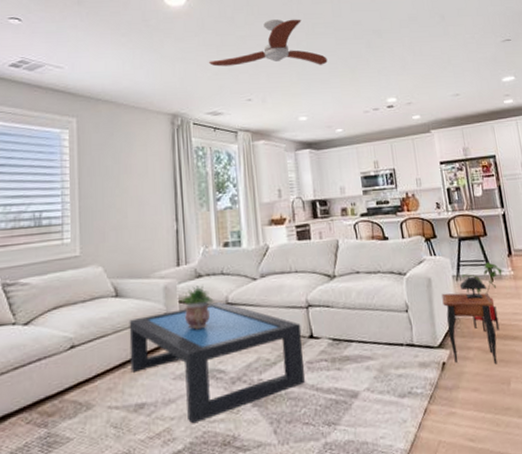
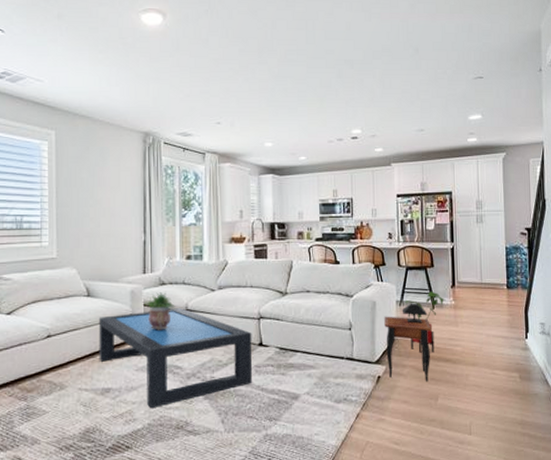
ceiling fan: present [208,19,328,67] -> none [181,44,297,93]

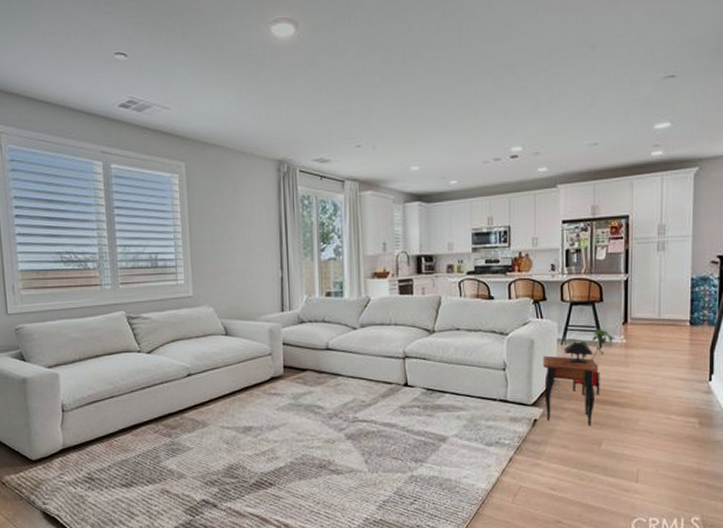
coffee table: present [98,308,252,408] -> none [237,347,397,446]
potted plant: present [145,292,175,330] -> none [284,331,315,370]

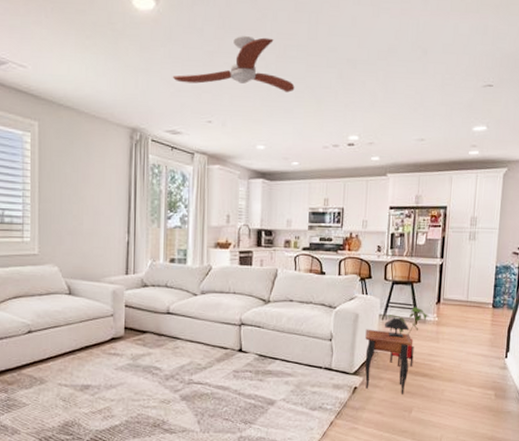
ceiling fan: none [317,51,448,108] -> present [172,36,295,93]

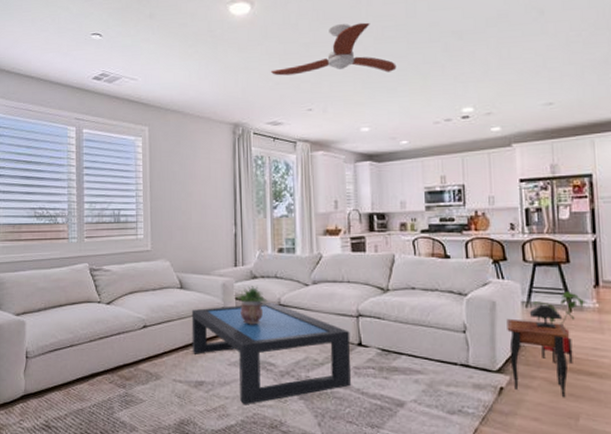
coffee table: none [79,311,232,406] -> present [191,303,351,404]
potted plant: none [126,294,157,332] -> present [236,286,267,325]

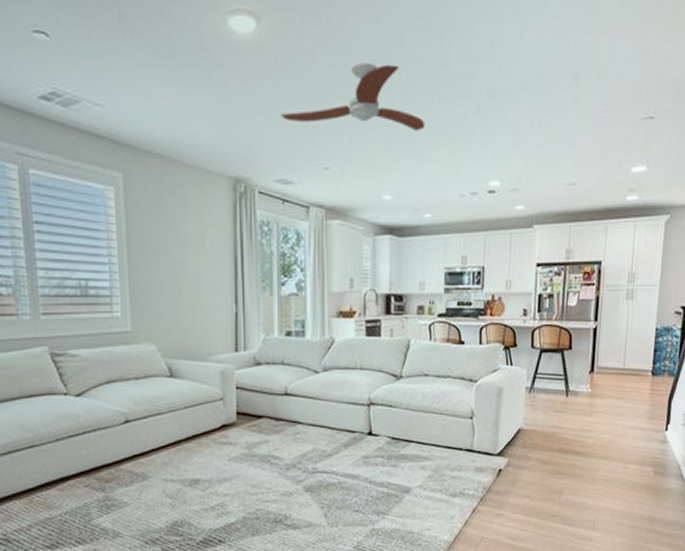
coffee table: present [191,303,351,404] -> none [184,392,361,500]
potted plant: present [236,286,267,325] -> none [237,373,273,417]
side table: present [506,304,569,398] -> none [510,390,563,476]
house plant: present [533,291,587,363] -> none [536,377,582,445]

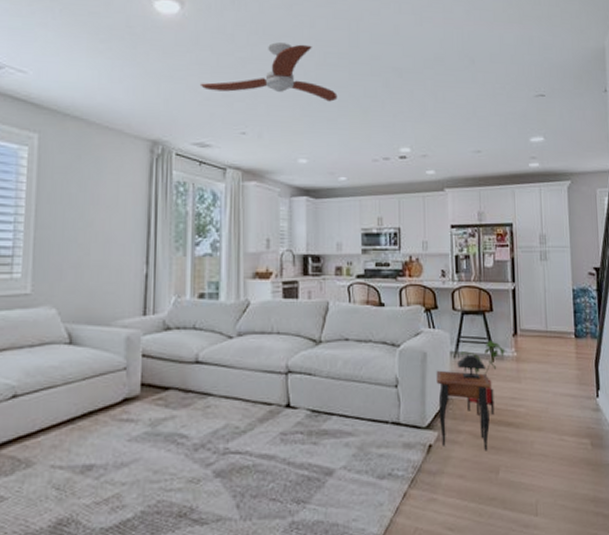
side table: none [510,390,563,476] -> present [436,354,491,451]
house plant: none [536,377,582,445] -> present [460,340,507,415]

